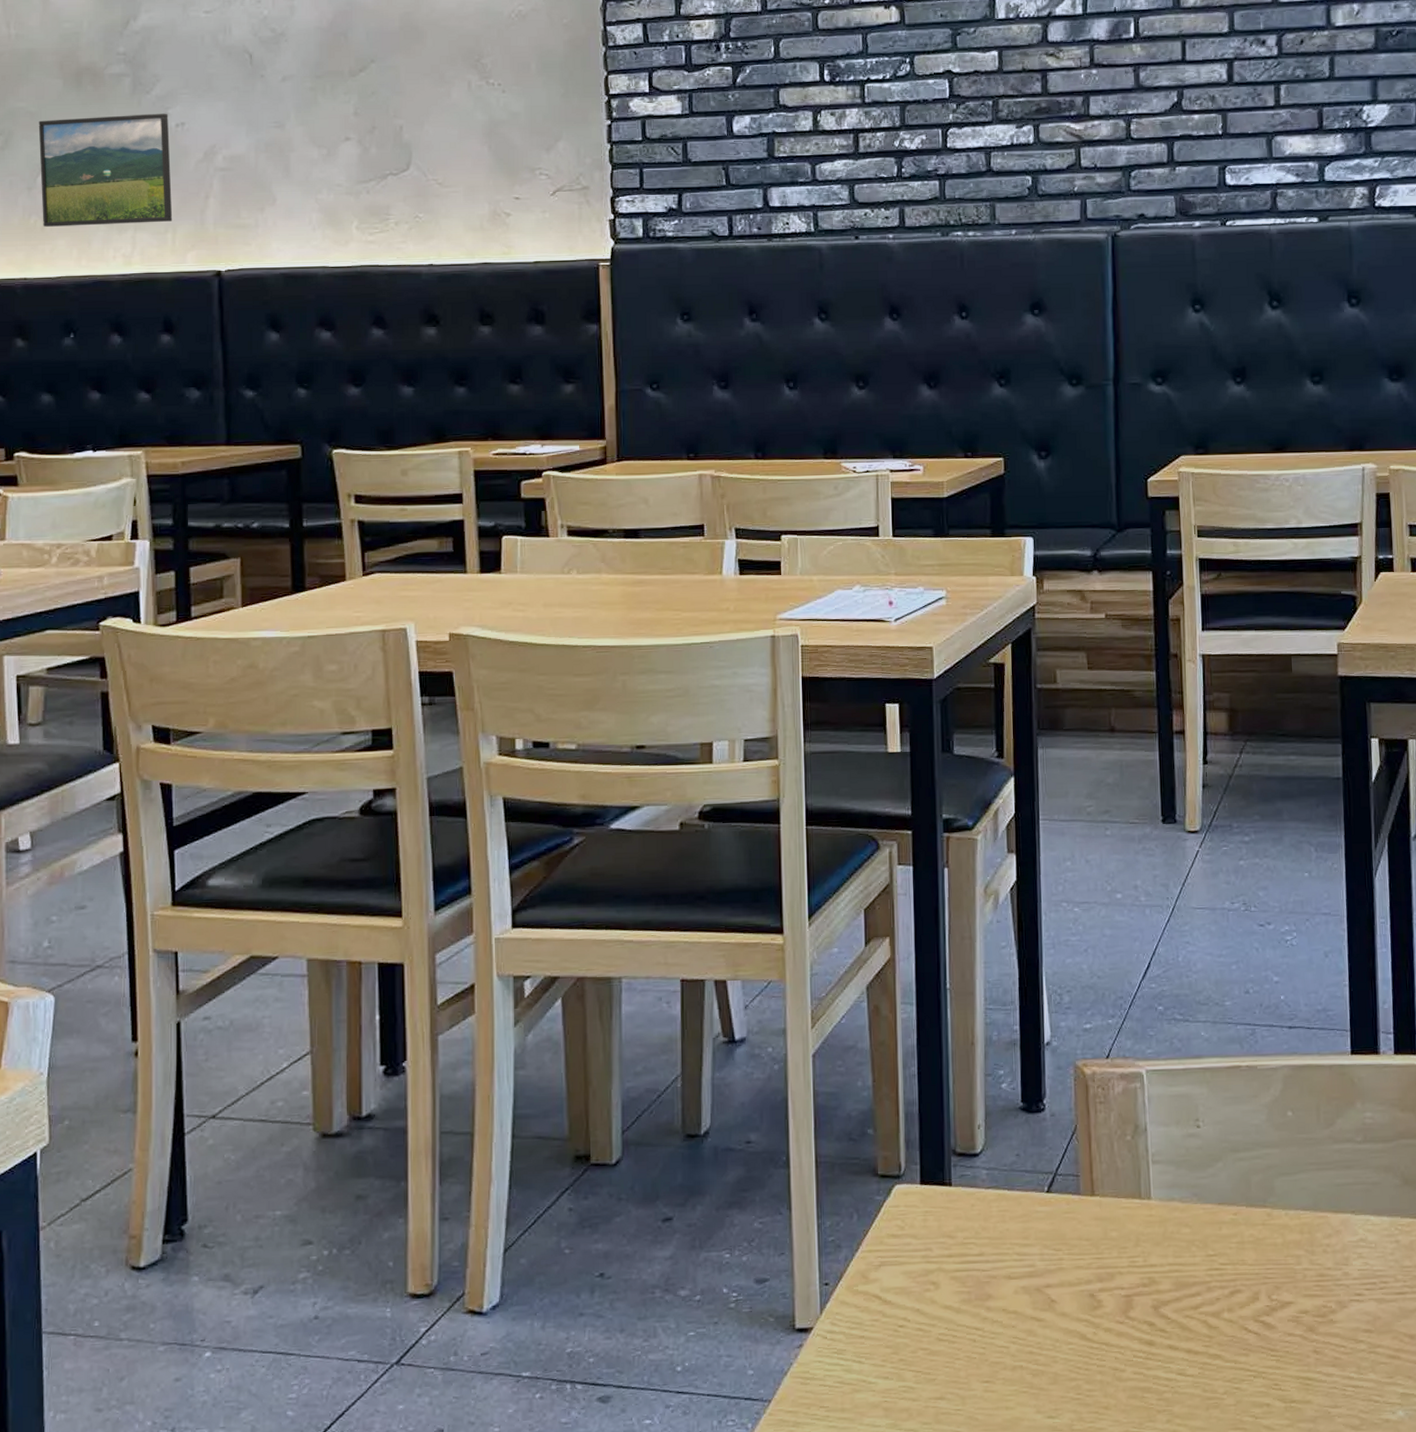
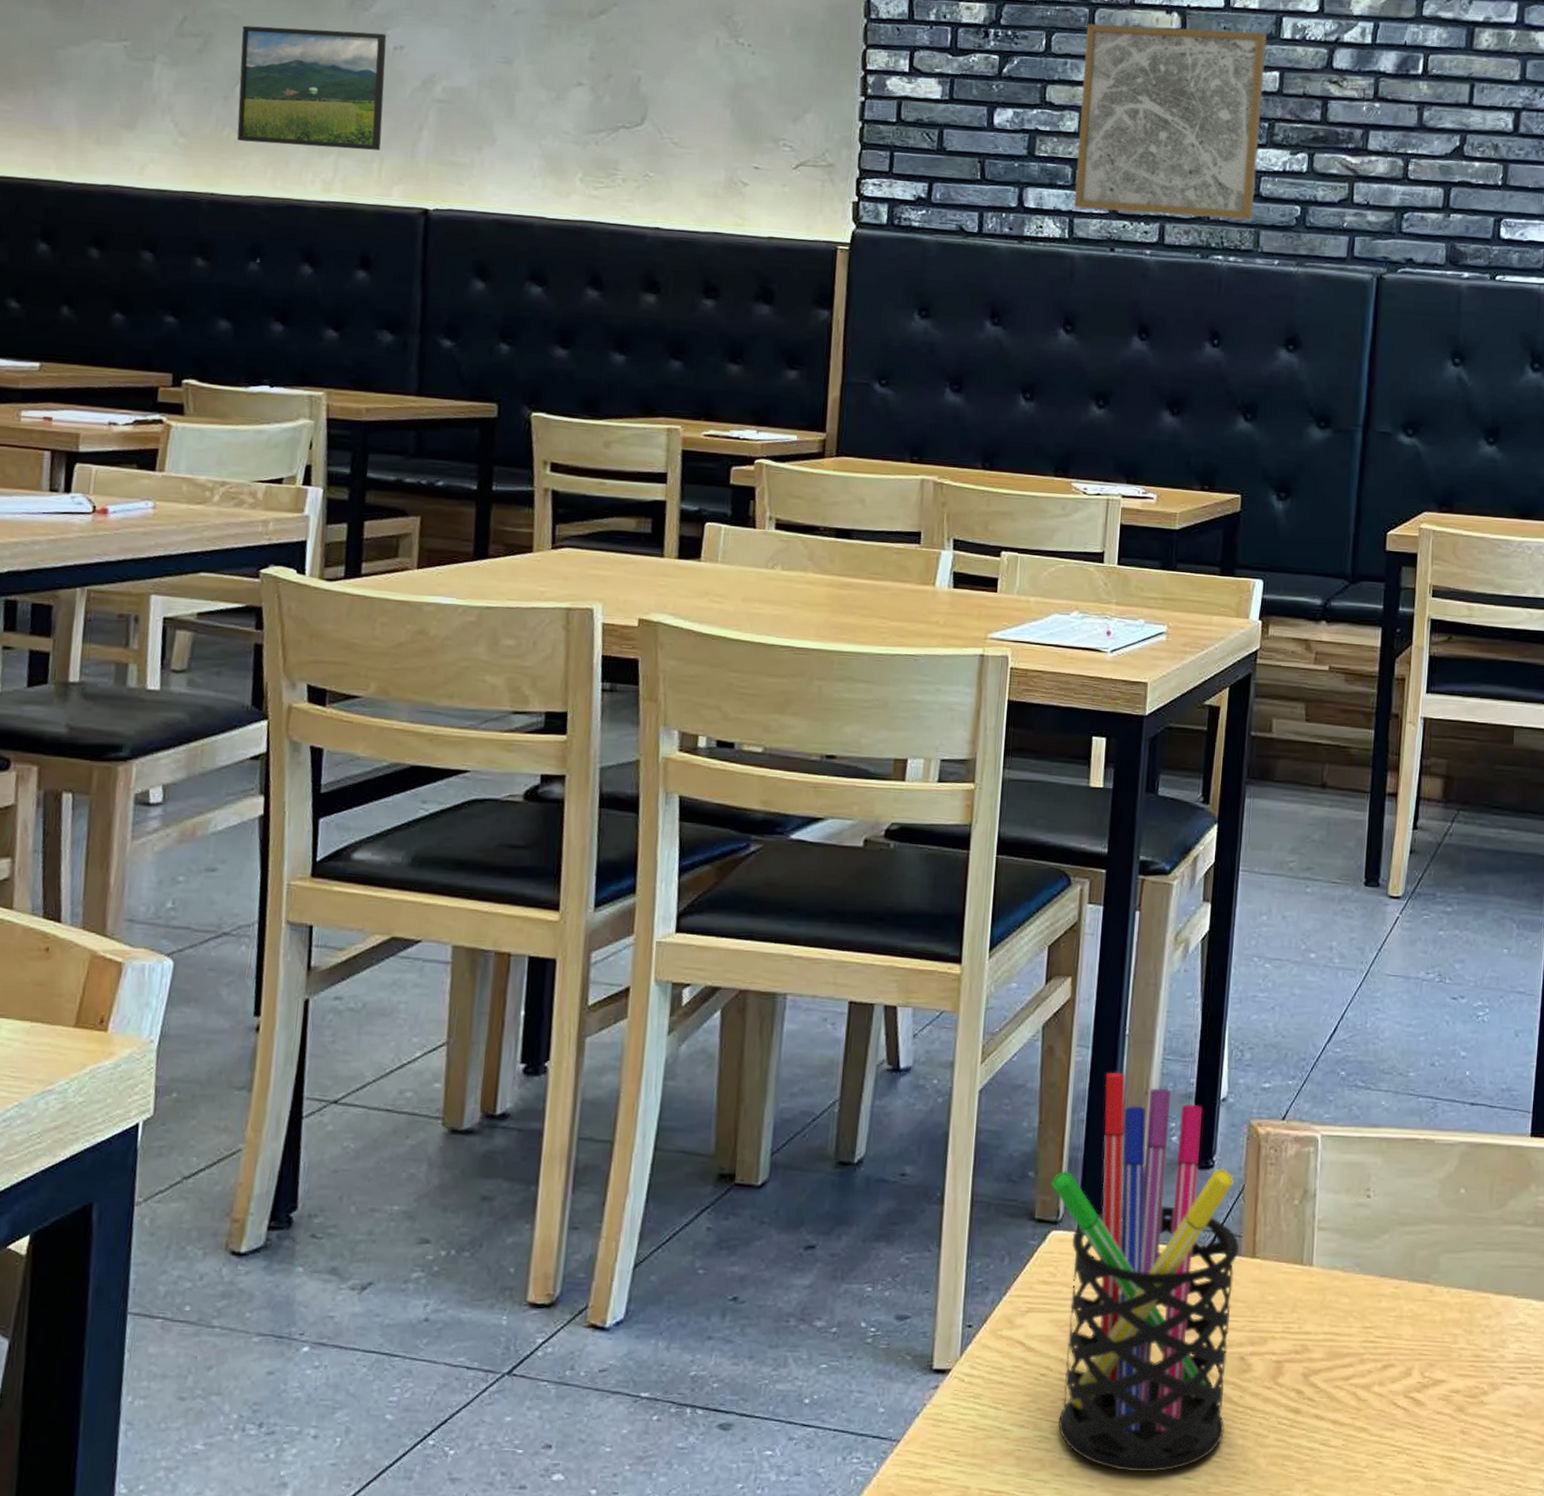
wall art: none [811,15,987,202] -> present [1074,23,1267,220]
pen holder: none [890,1025,1083,1416] -> present [1051,1071,1239,1473]

